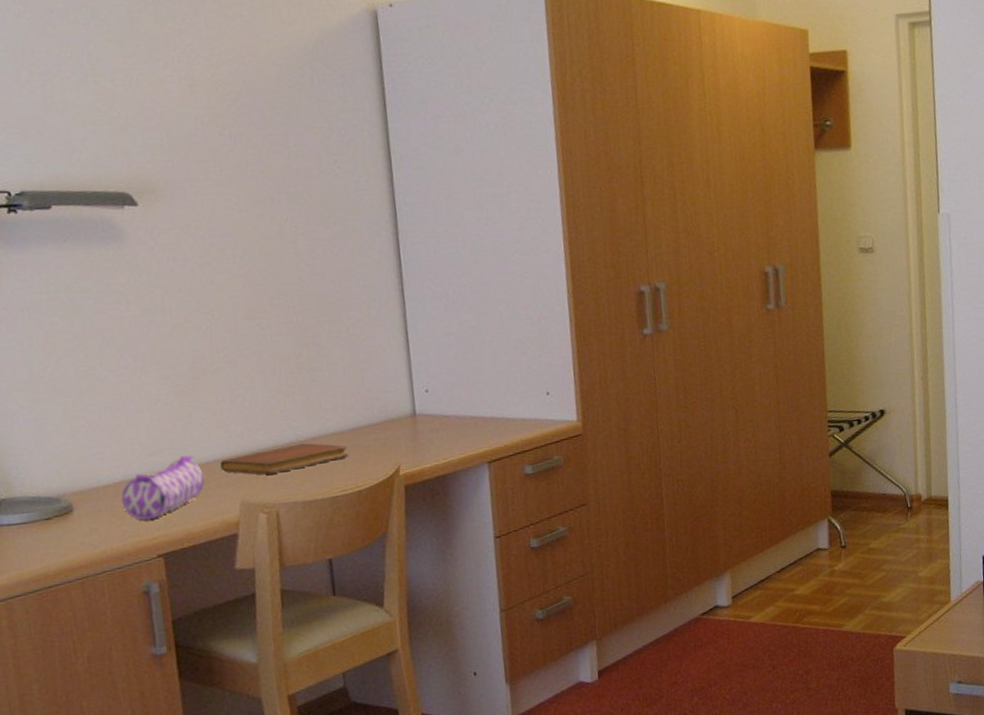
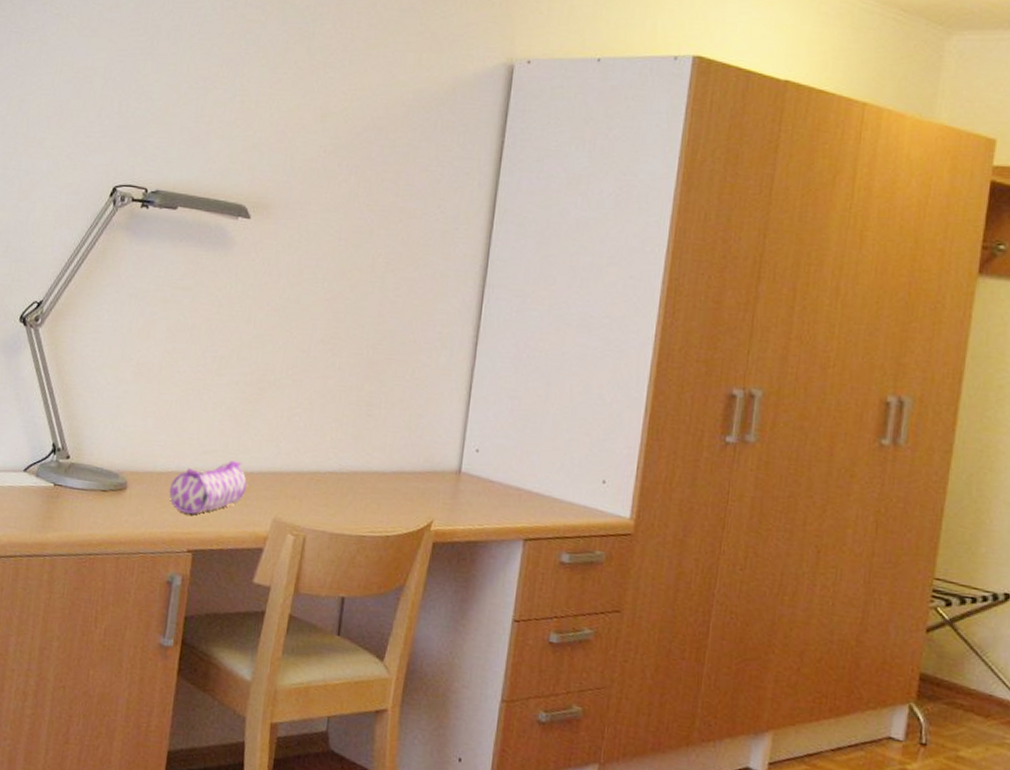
notebook: present [219,443,349,475] -> none [262,473,386,500]

